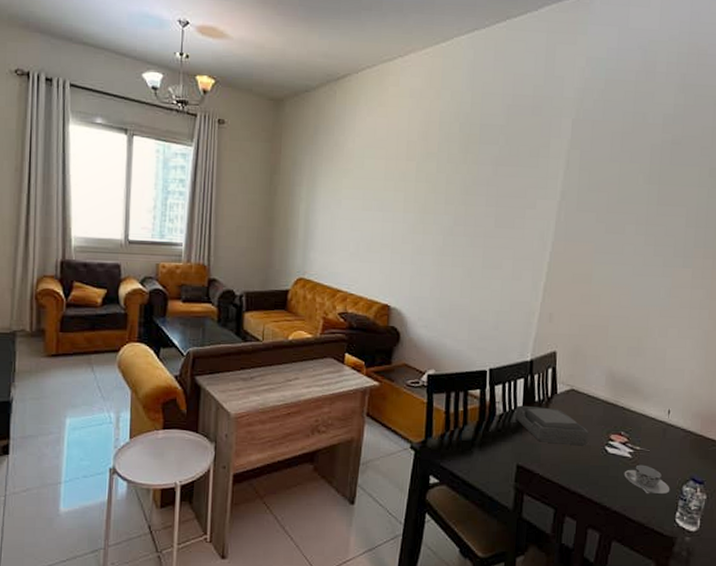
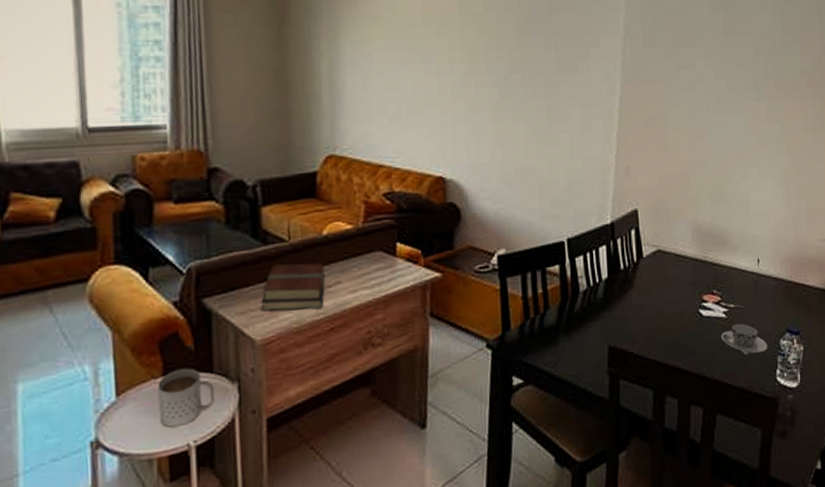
mug: none [157,426,198,469] -> present [157,368,215,428]
books: none [237,357,287,397] -> present [260,263,325,312]
napkin holder: present [514,405,589,446] -> none [600,274,681,316]

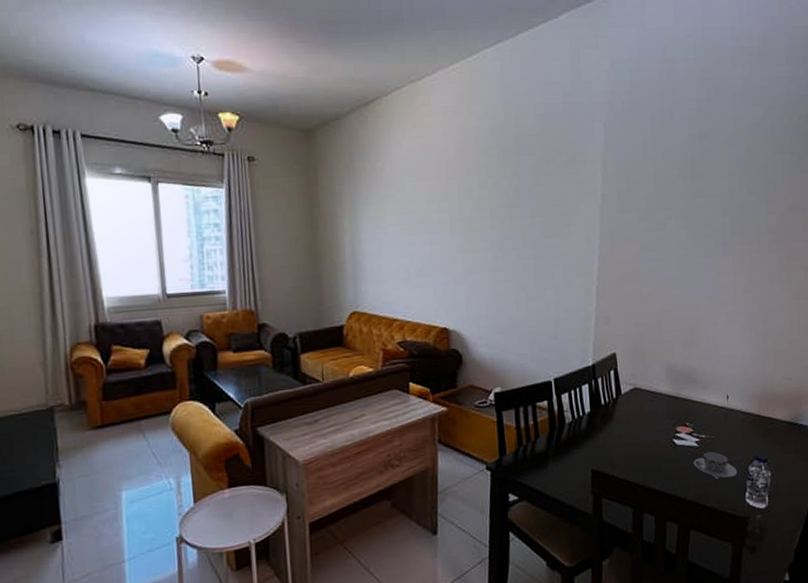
mug: present [157,368,215,428] -> none [224,482,269,529]
books: present [260,263,325,312] -> none [302,399,353,438]

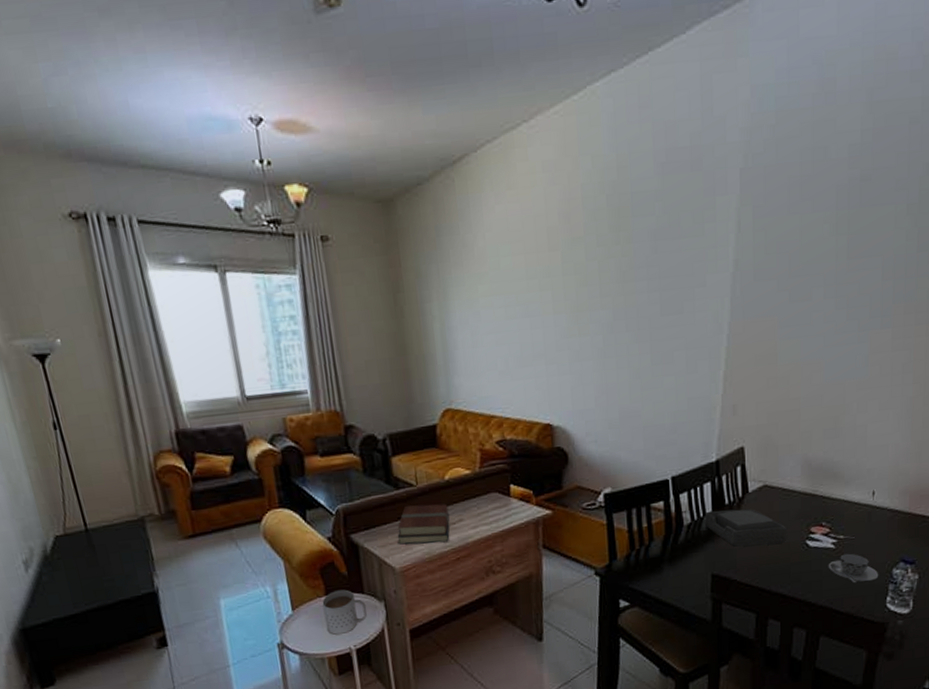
mug: none [224,482,269,529] -> present [322,589,367,635]
books: none [302,399,353,438] -> present [397,503,450,545]
napkin holder: none [584,409,657,444] -> present [704,509,788,547]

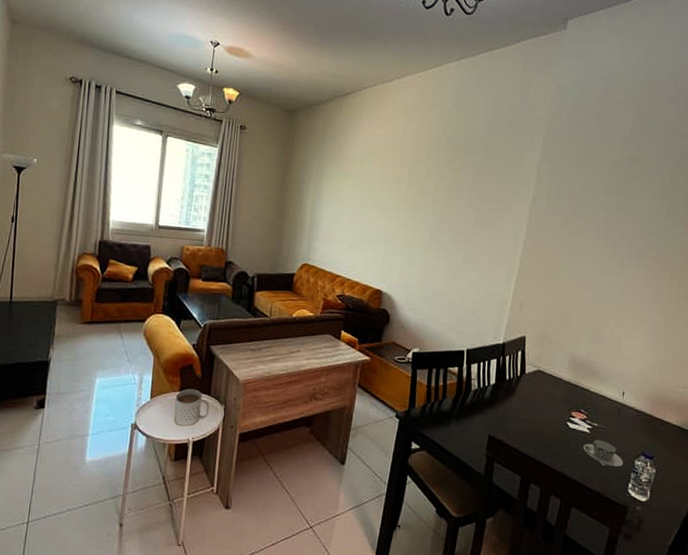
books: present [397,503,450,545] -> none [246,331,291,367]
napkin holder: present [704,509,788,547] -> none [488,382,553,421]

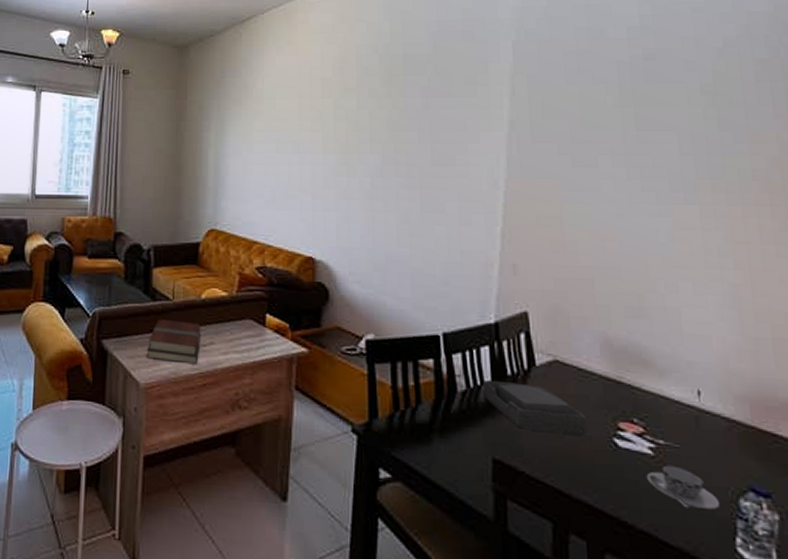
mug: present [173,389,210,427] -> none [61,396,105,447]
books: none [246,331,291,367] -> present [146,318,201,365]
napkin holder: none [488,382,553,421] -> present [482,380,588,437]

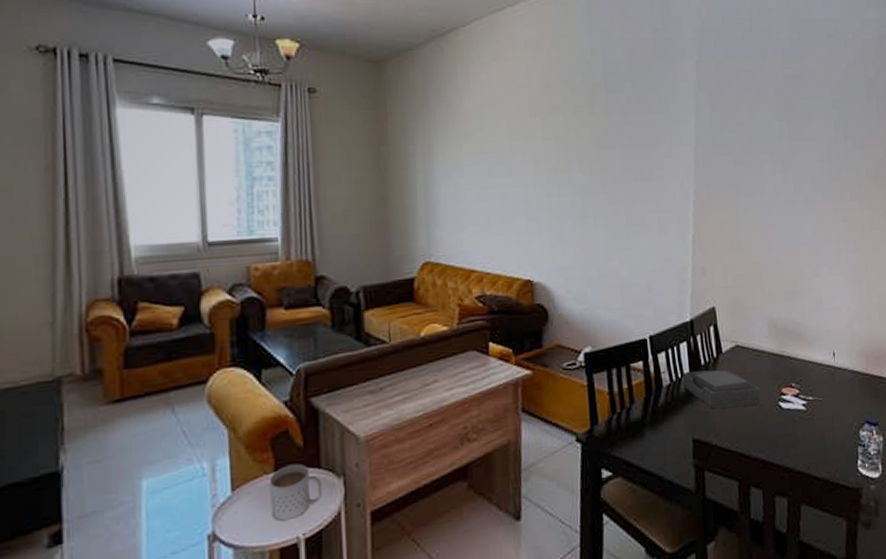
mug: none [61,396,105,447] -> present [269,463,323,522]
books: present [146,318,201,365] -> none [364,362,424,410]
teacup: present [646,465,721,509] -> none [801,415,848,447]

